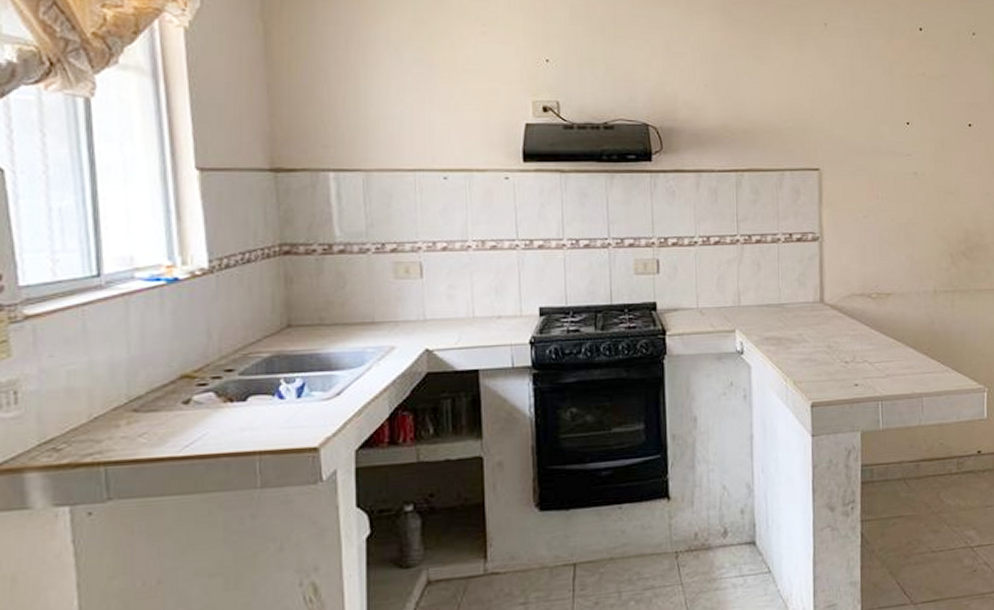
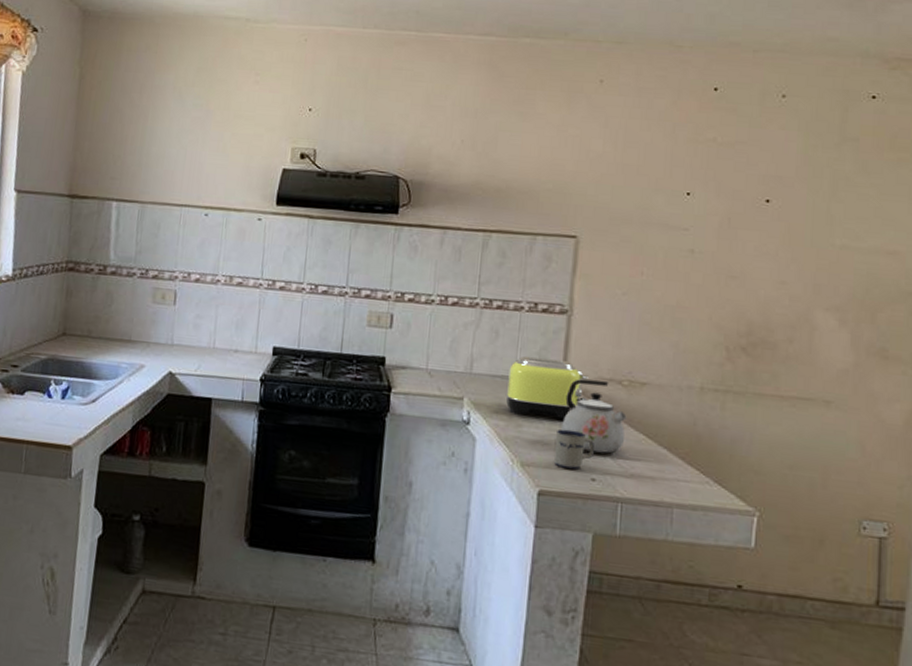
toaster: none [773,282,843,338] -> present [505,356,589,420]
mug: none [821,344,855,380] -> present [554,428,596,470]
kettle: none [825,297,878,361] -> present [562,379,627,454]

